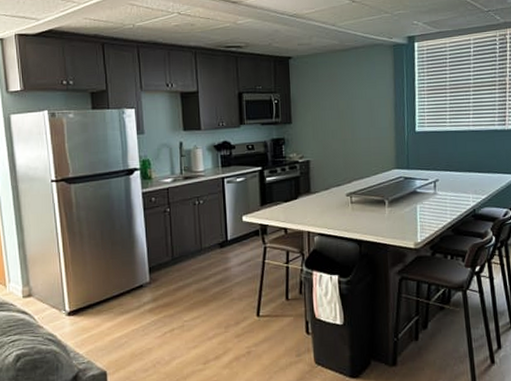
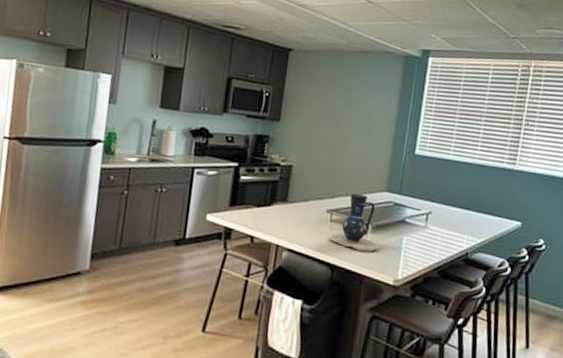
pitcher: none [352,174,397,224] -> present [329,193,379,252]

